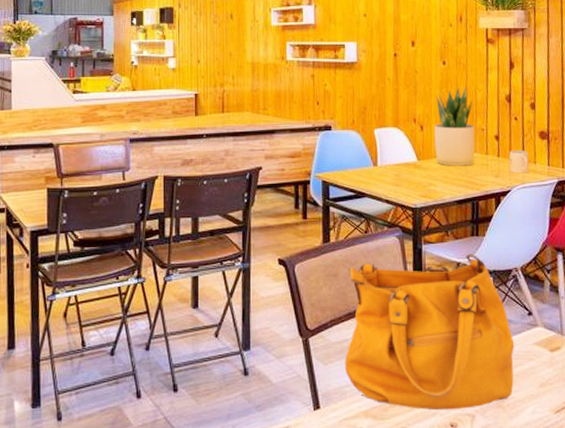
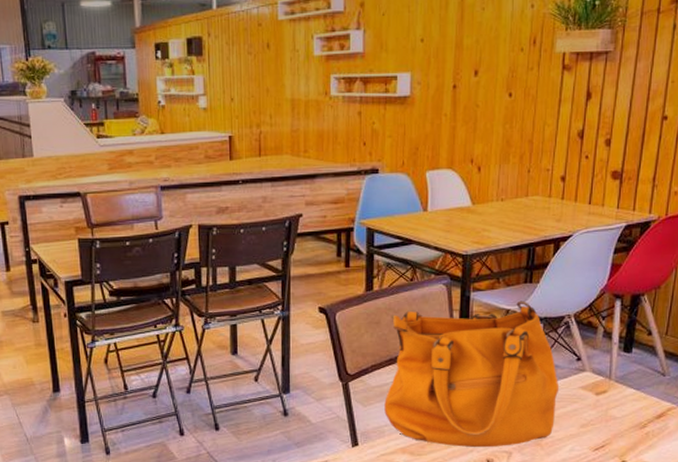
planter: present [434,87,476,166] -> none [492,122,540,211]
mug: present [508,150,530,174] -> none [573,192,596,218]

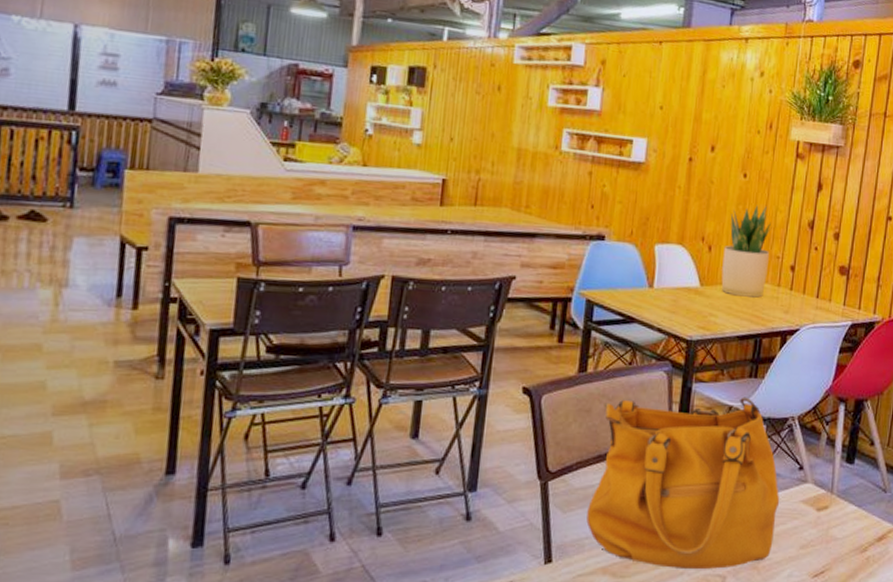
planter: none [492,122,540,211] -> present [721,205,772,298]

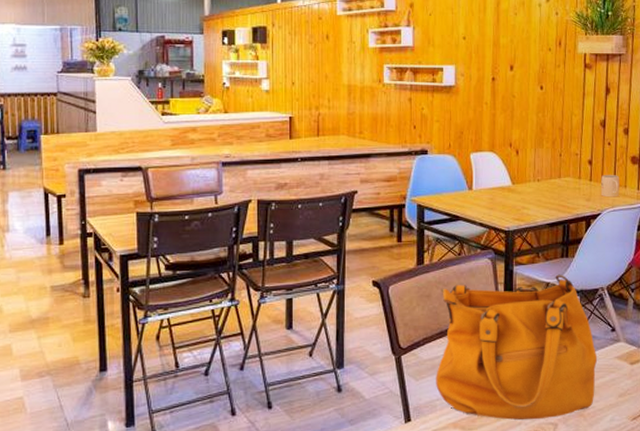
planter: present [721,205,772,298] -> none [529,112,569,190]
mug: none [801,285,824,312] -> present [600,175,620,198]

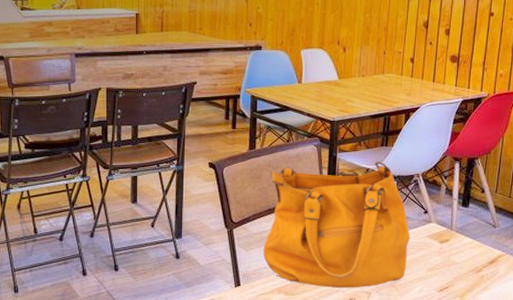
mug: present [600,175,620,198] -> none [420,72,439,93]

